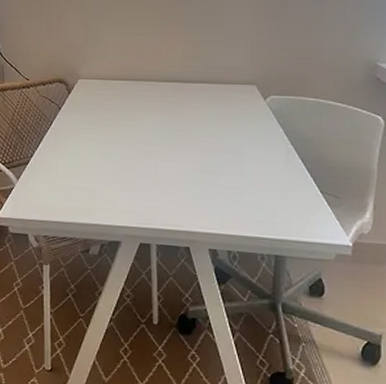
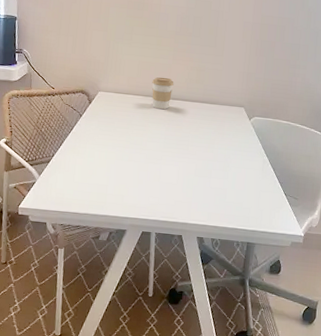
coffee cup: none [139,56,166,95] -> present [152,77,174,110]

